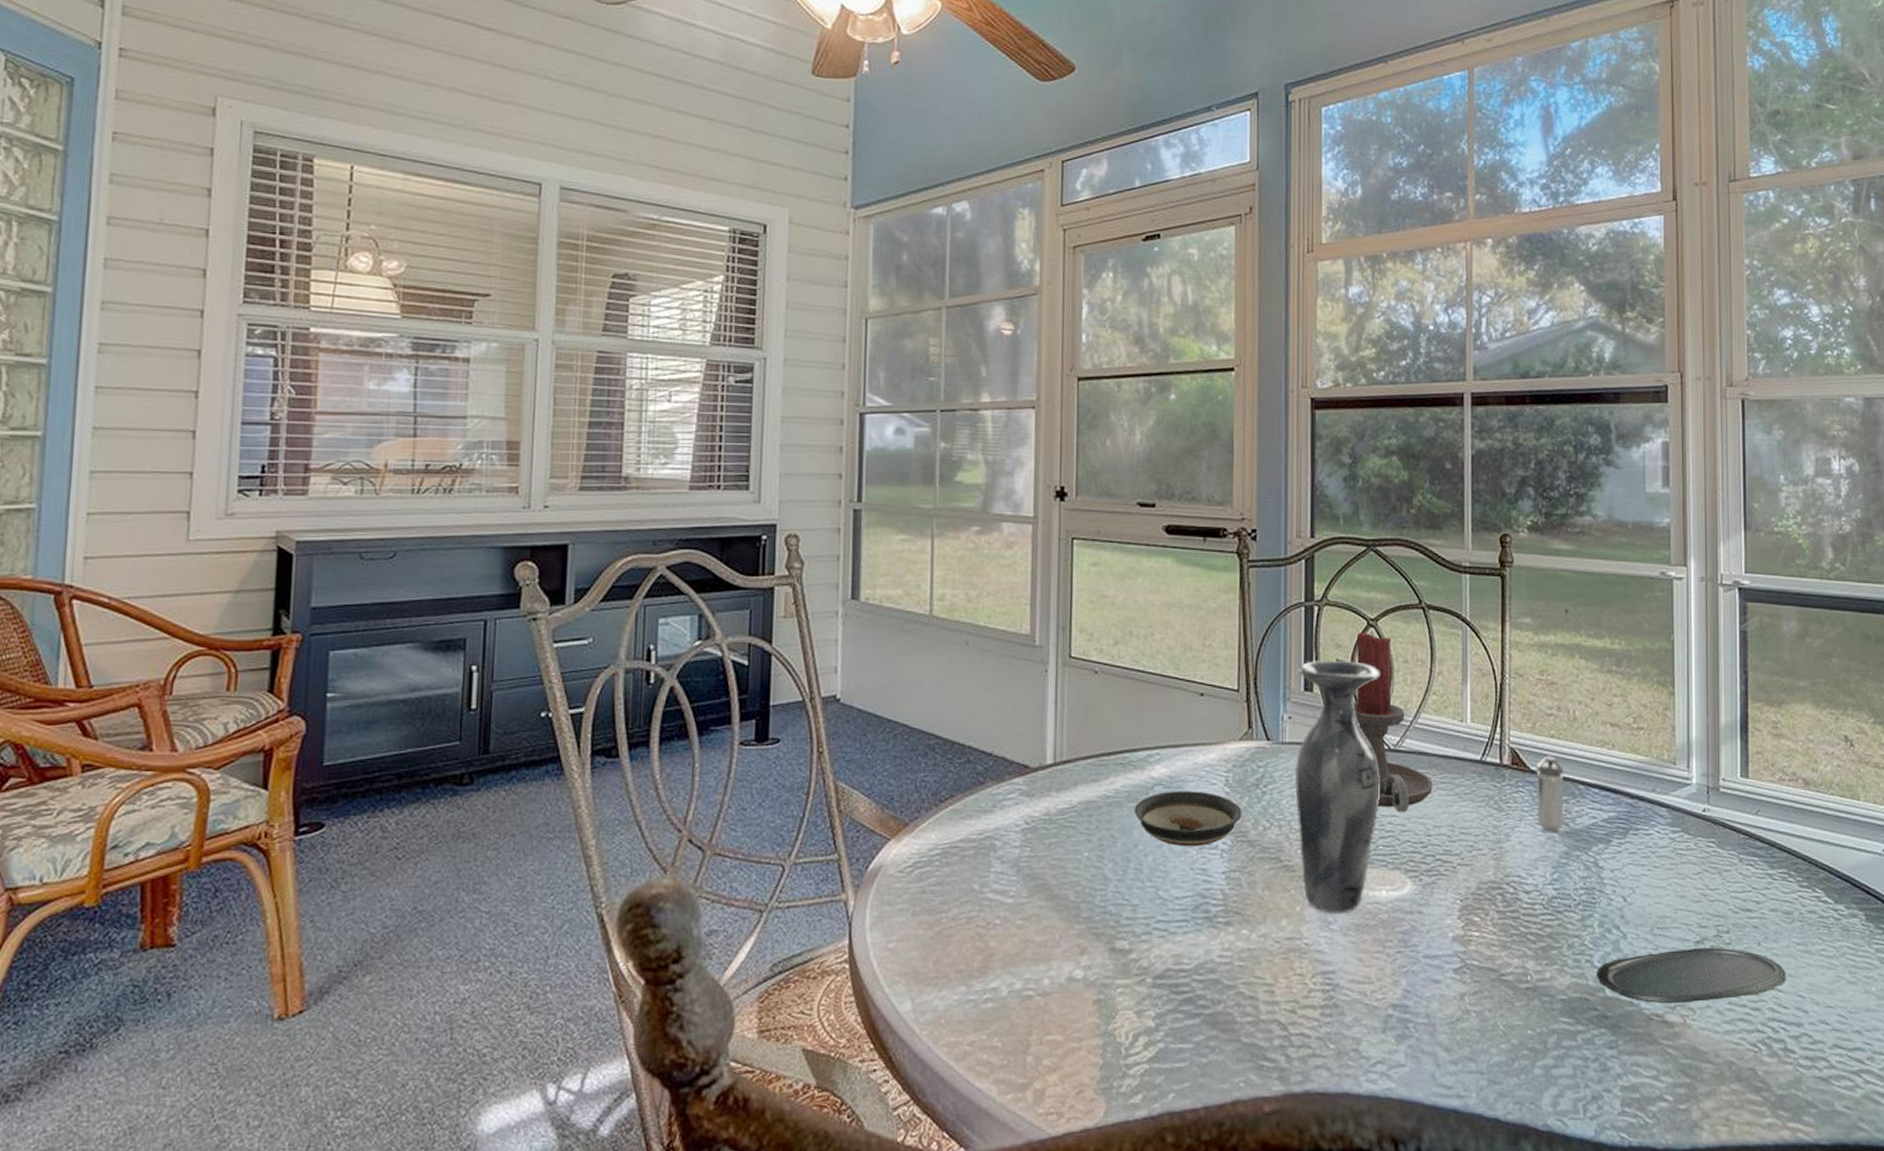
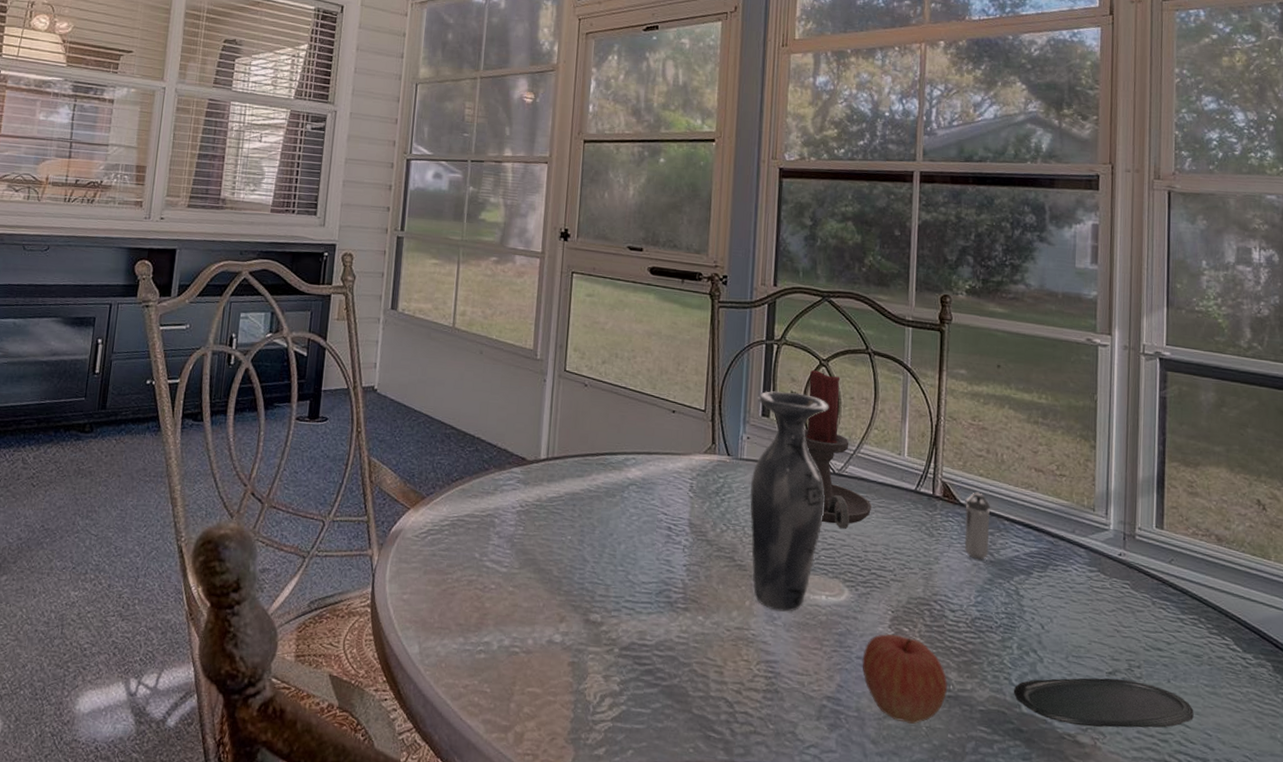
saucer: present [1134,791,1242,847] -> none [611,491,703,541]
apple: none [1430,926,1524,1024] -> present [862,634,947,724]

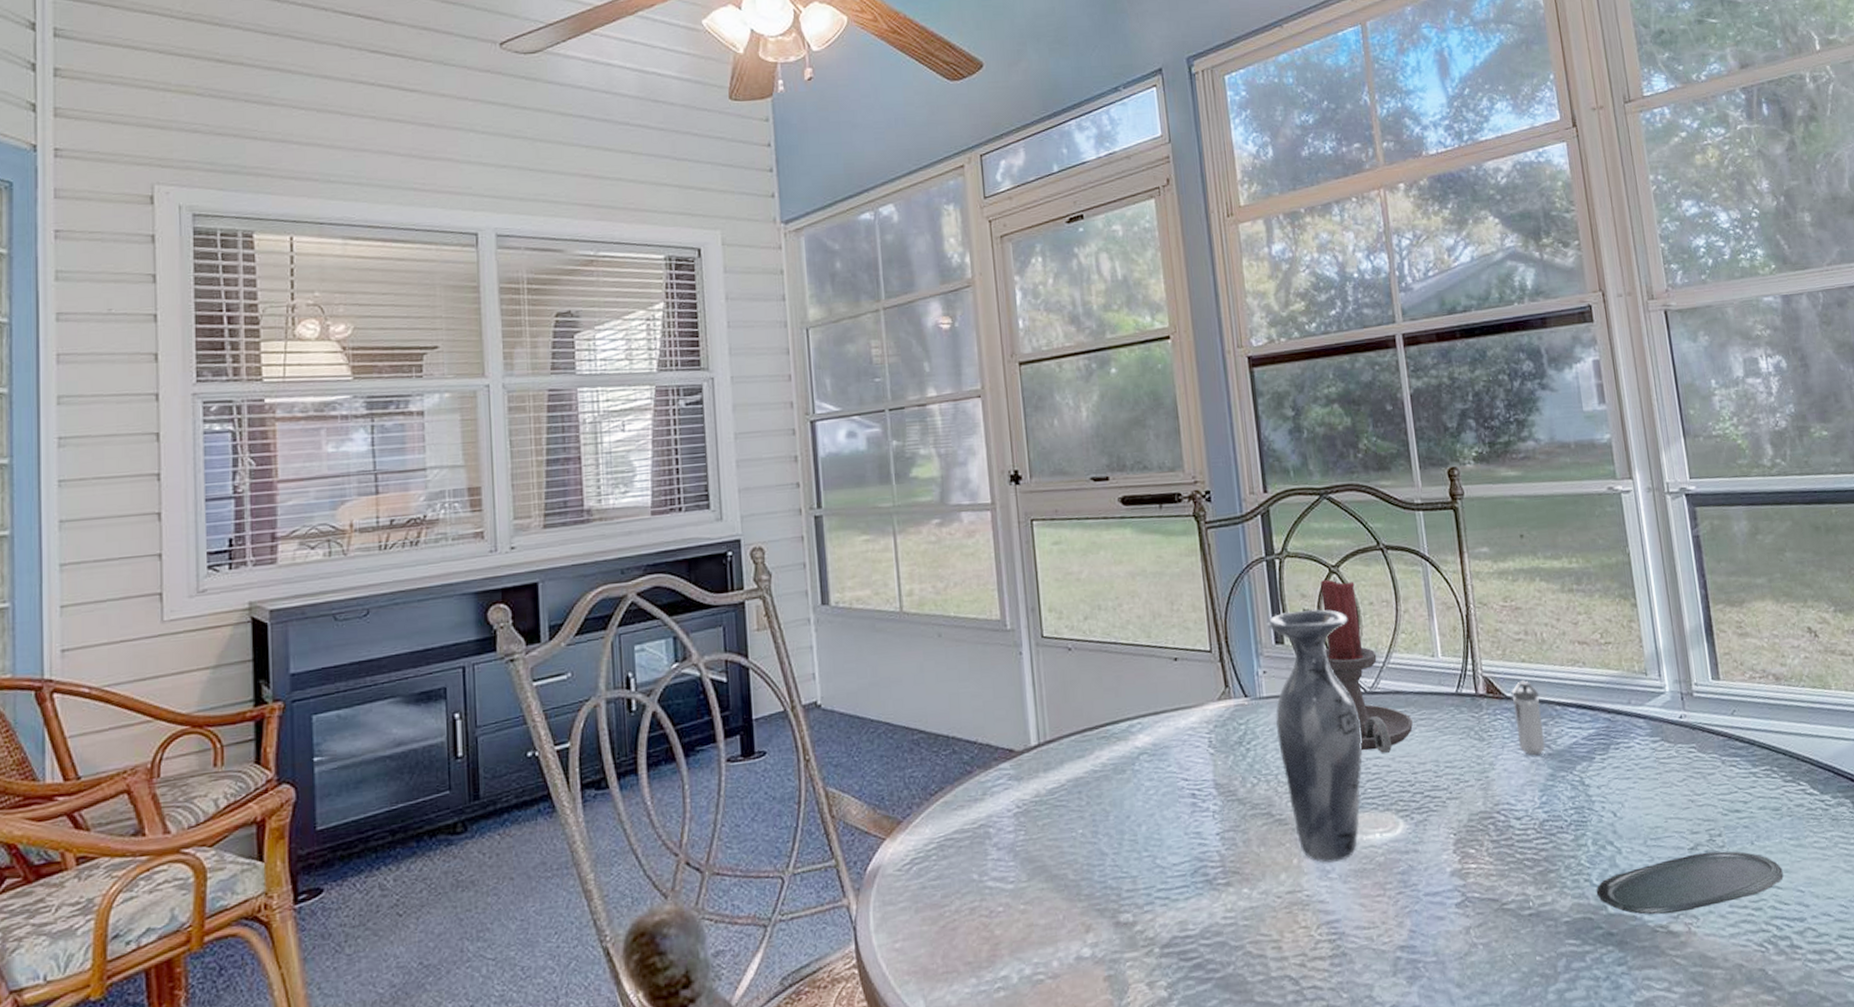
apple: present [862,634,947,724] -> none [1431,859,1527,956]

